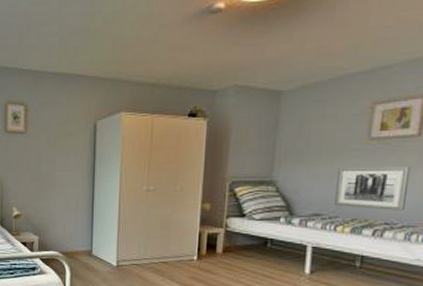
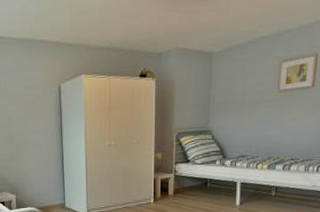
wall art: present [333,166,411,211] -> none [255,112,308,149]

